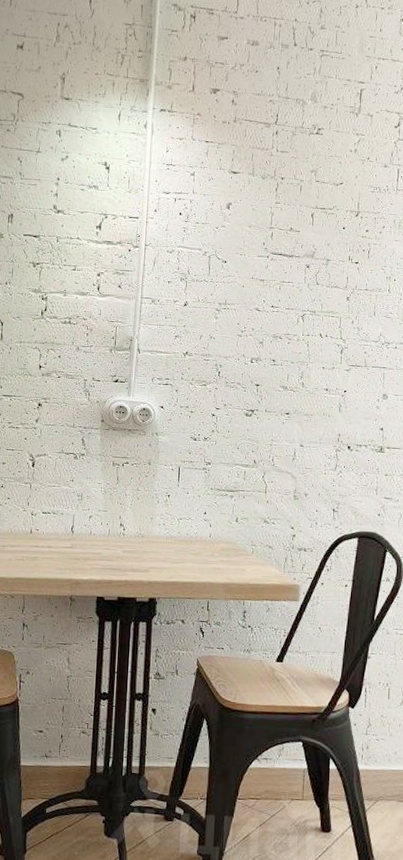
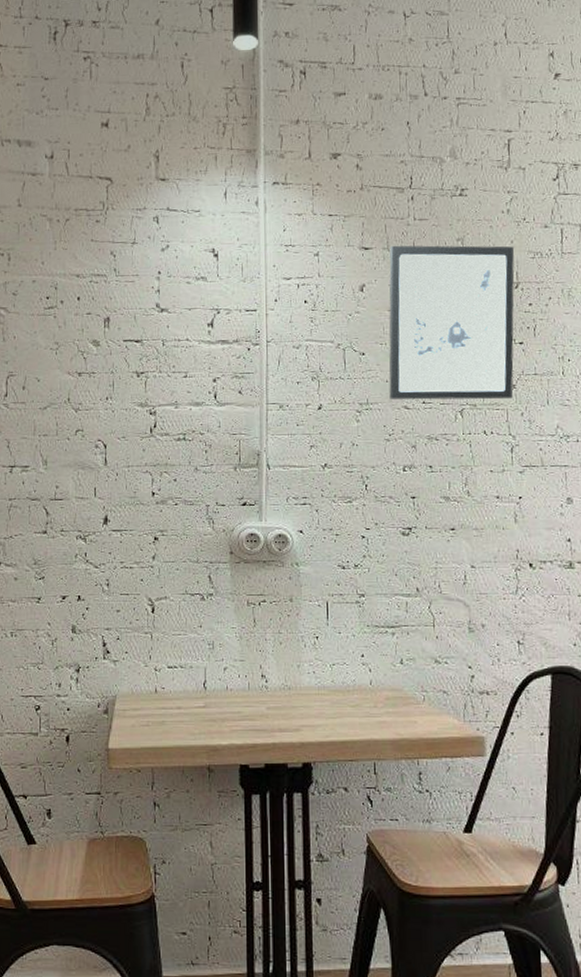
wall art: none [244,171,358,309] -> present [389,245,515,400]

